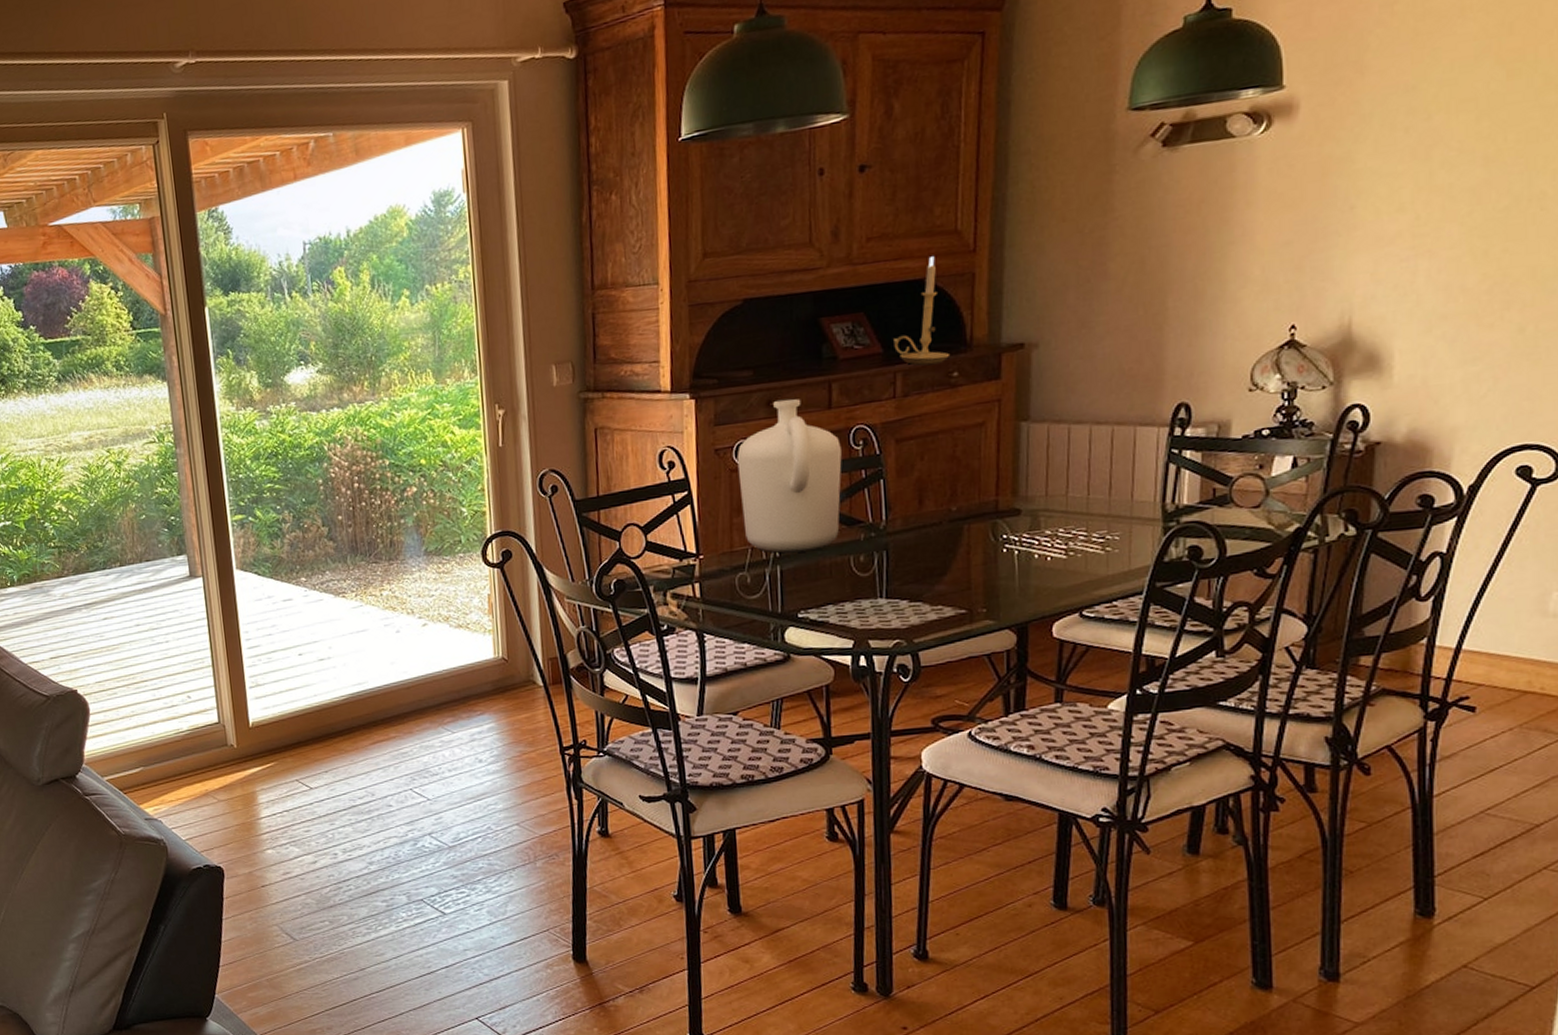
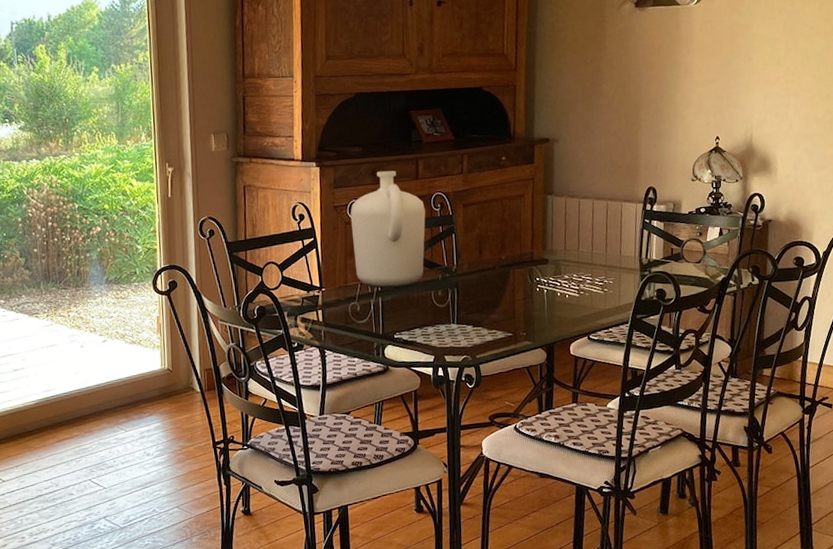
candle holder: present [893,256,951,366] -> none [461,71,500,151]

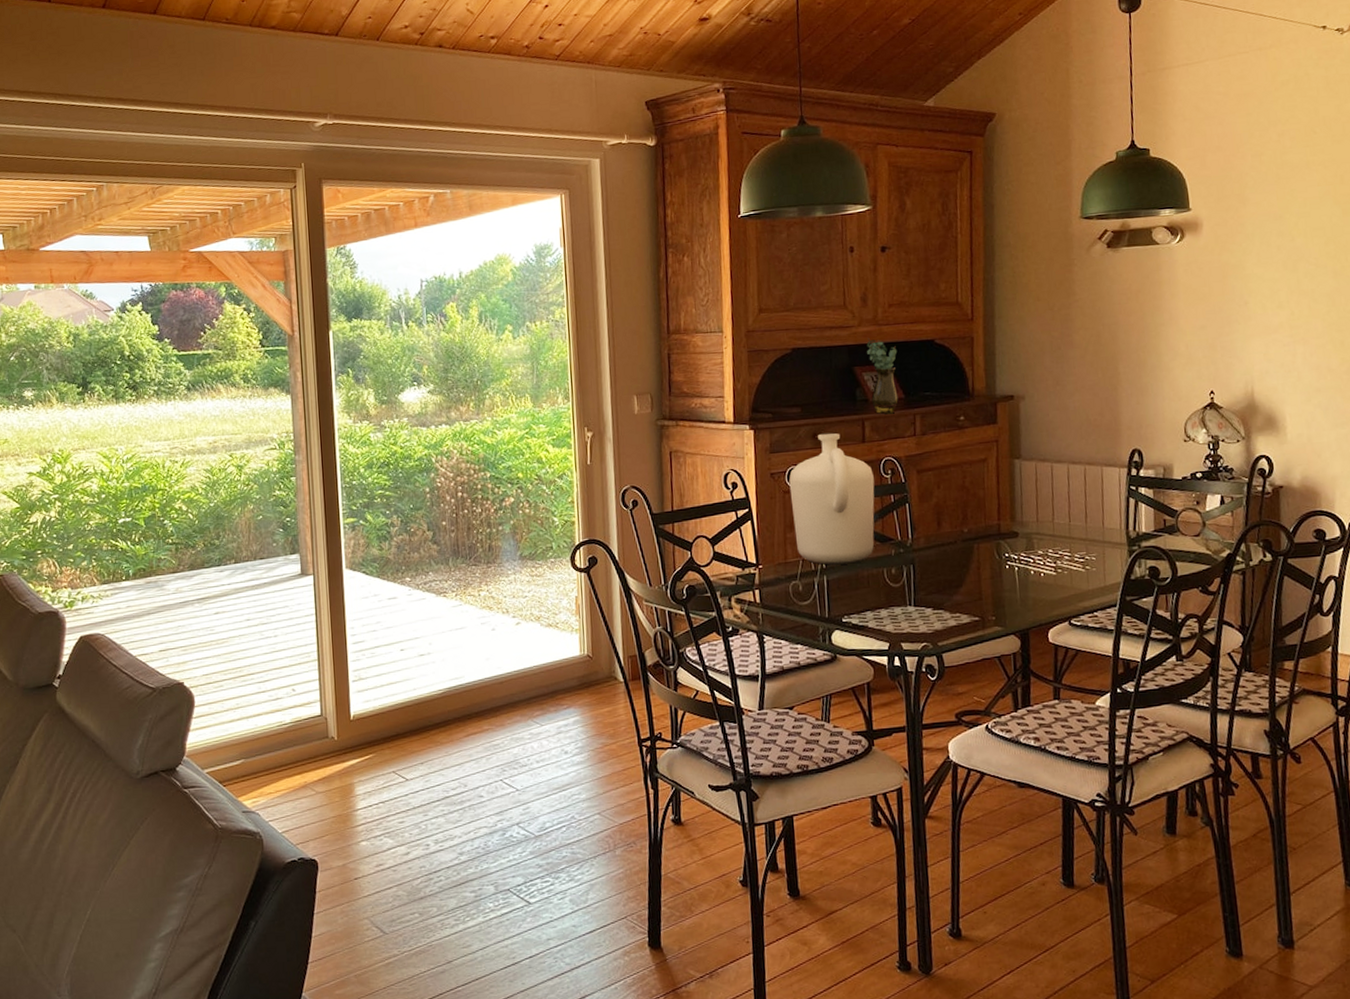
vase: none [422,84,449,155] -> present [866,337,899,415]

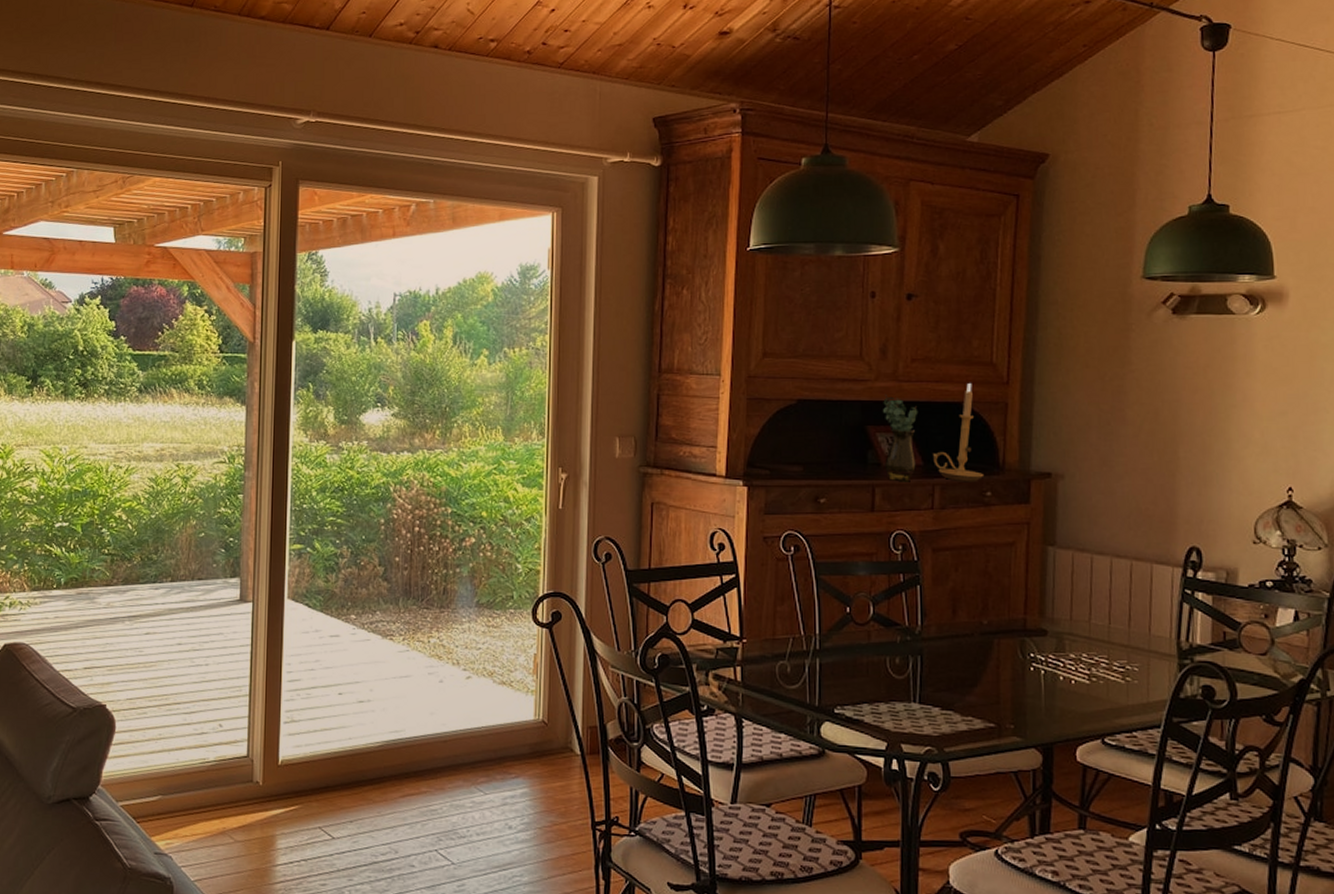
water jug: present [789,433,875,565] -> none [784,497,882,648]
candle holder: none [912,322,957,411] -> present [933,383,985,483]

